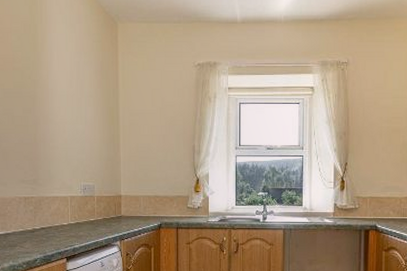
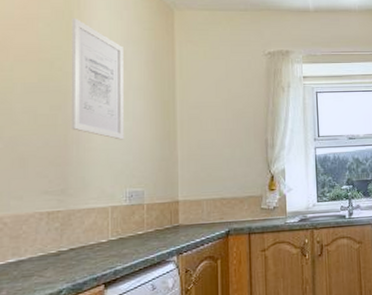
wall art: none [36,31,79,141] -> present [70,18,124,140]

